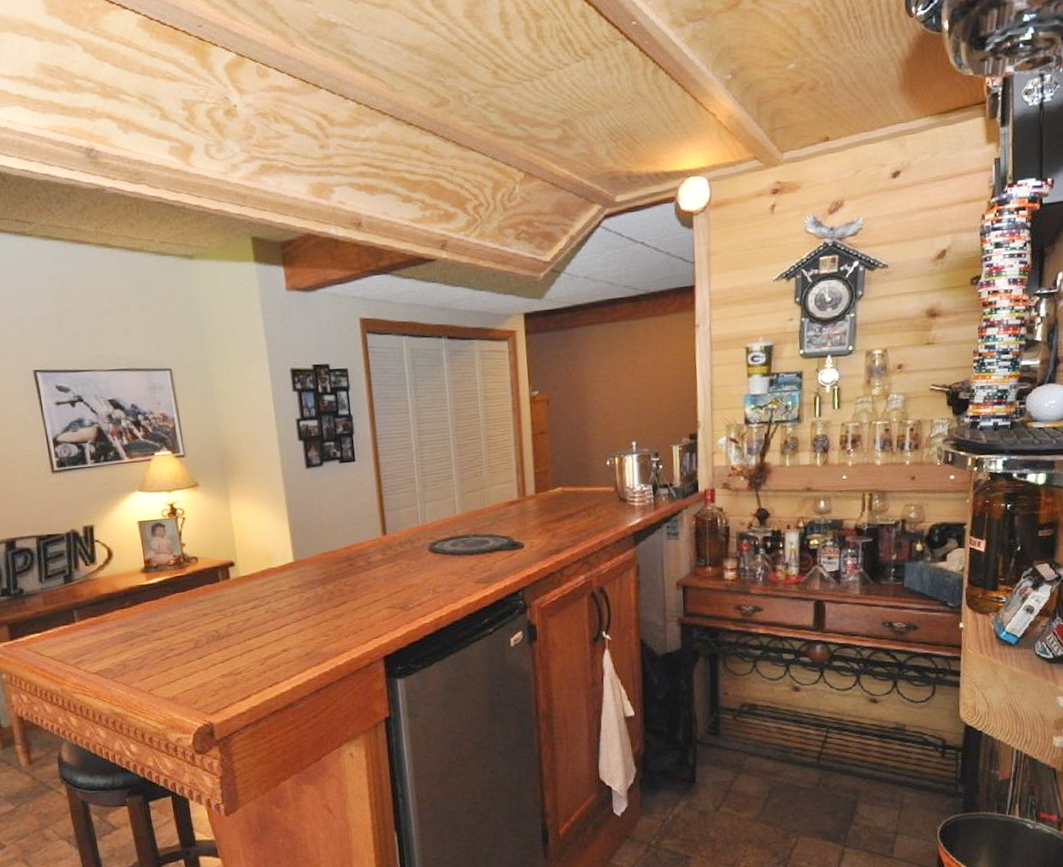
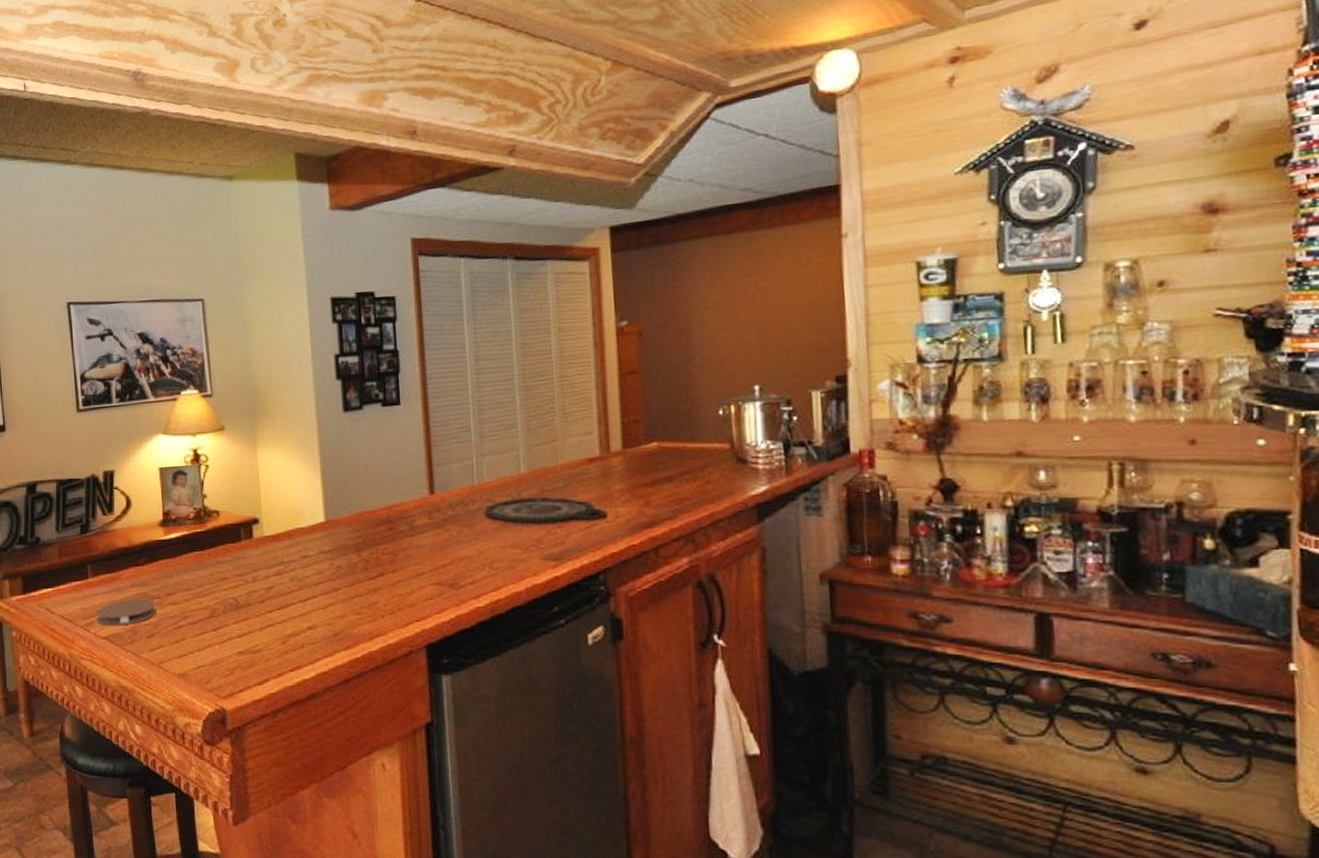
coaster: none [85,636,145,663] -> present [95,598,157,626]

